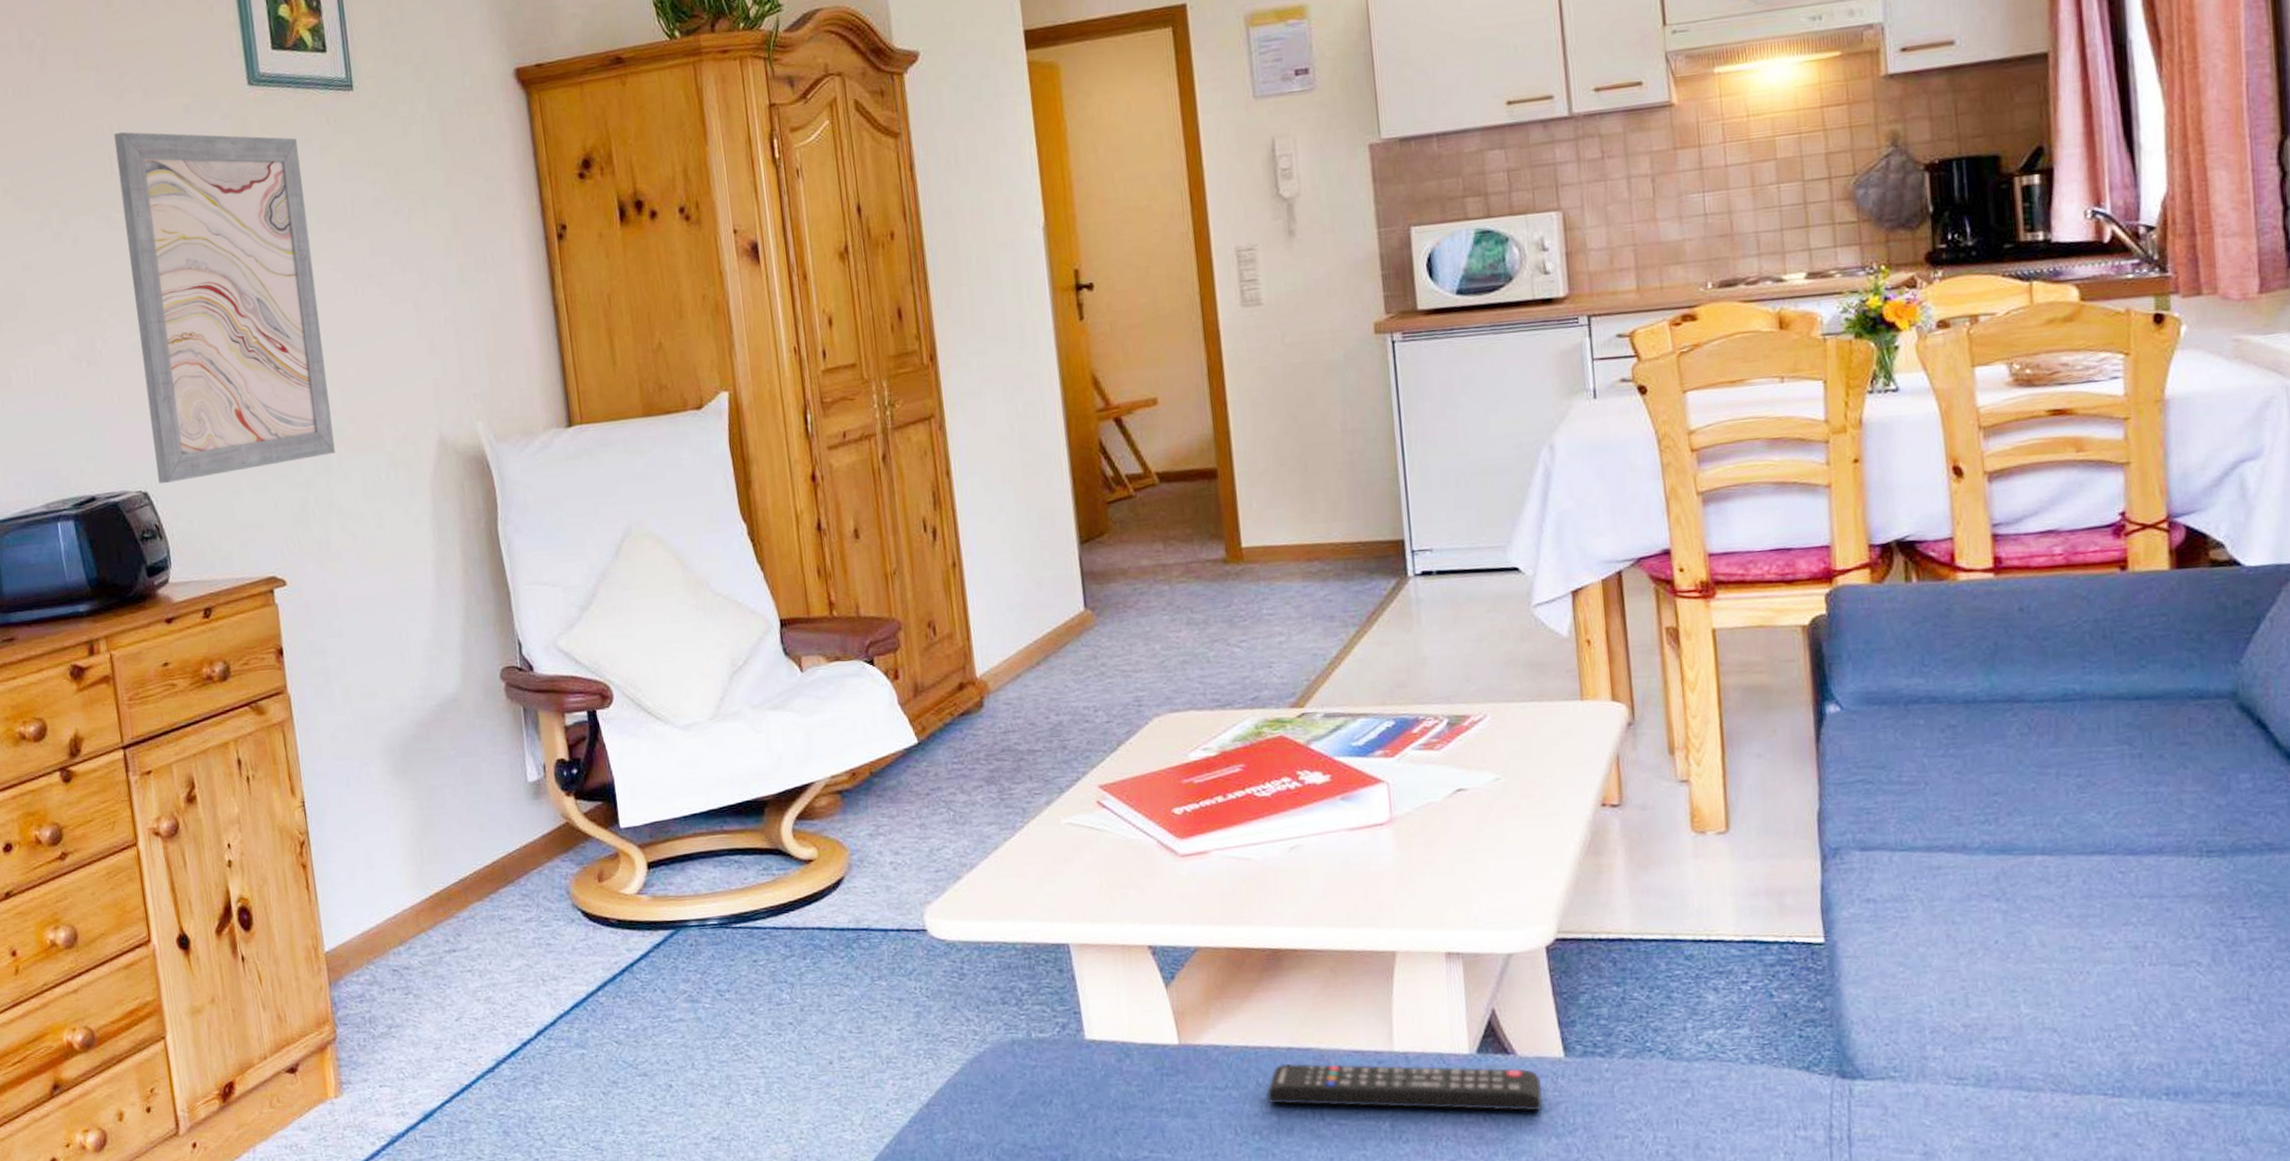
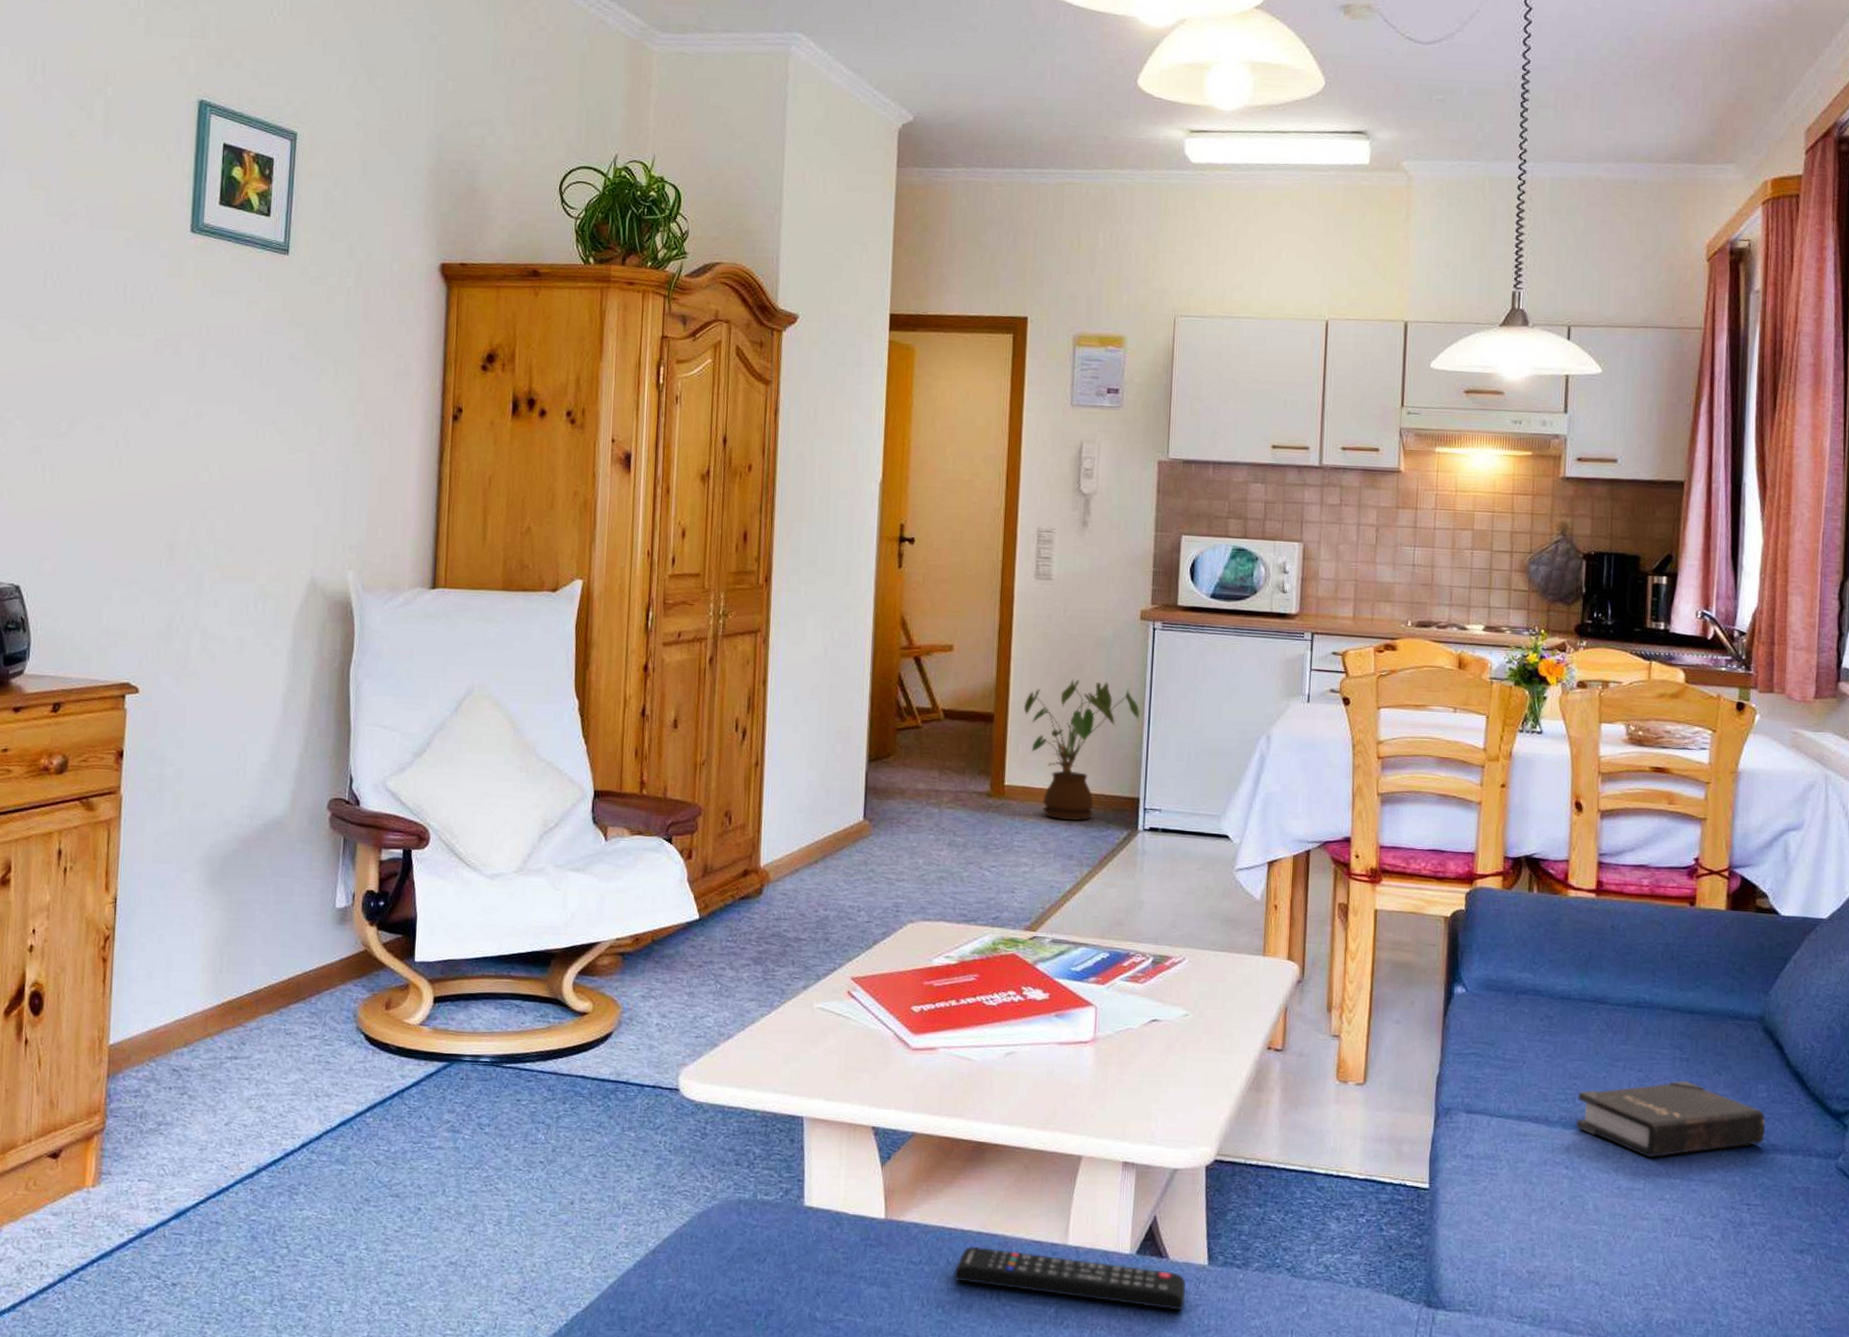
wall art: present [113,132,335,483] -> none [33,252,227,581]
house plant: none [1250,412,1391,579] -> present [1023,679,1140,820]
hardback book: none [2001,781,2256,877] -> present [1576,1081,1766,1158]

